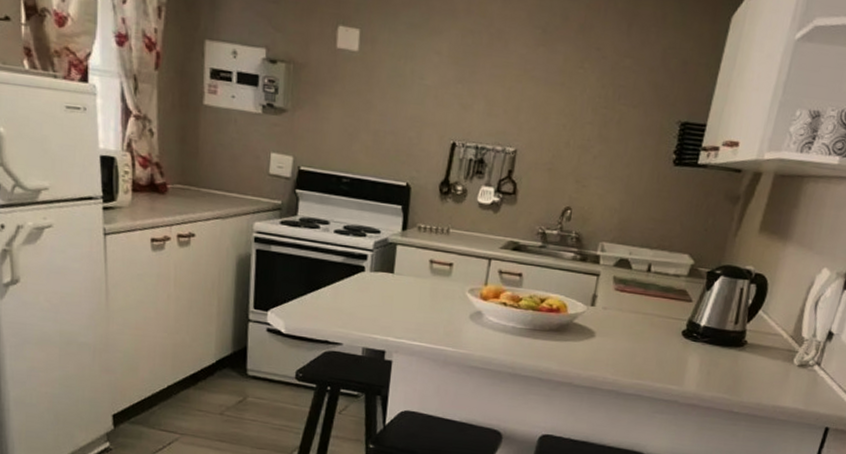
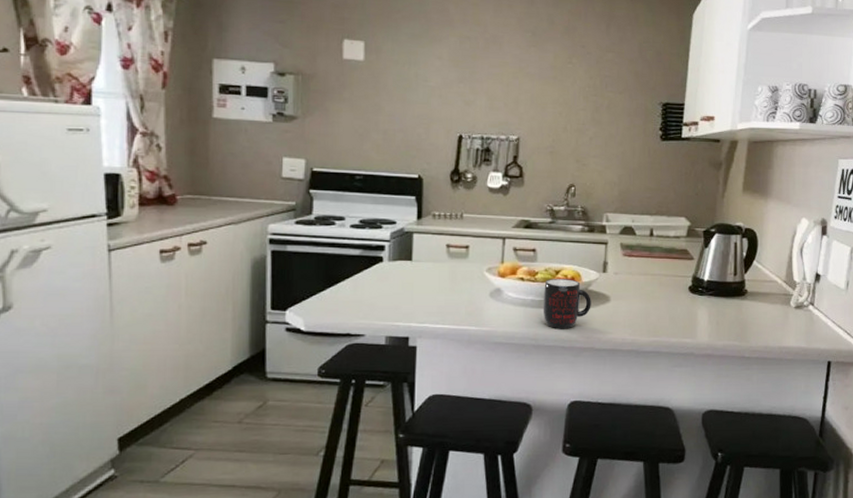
mug: none [523,307,576,361] -> present [543,279,591,329]

